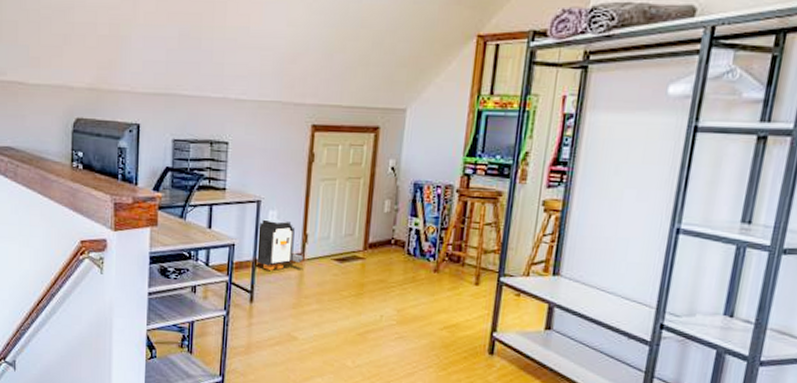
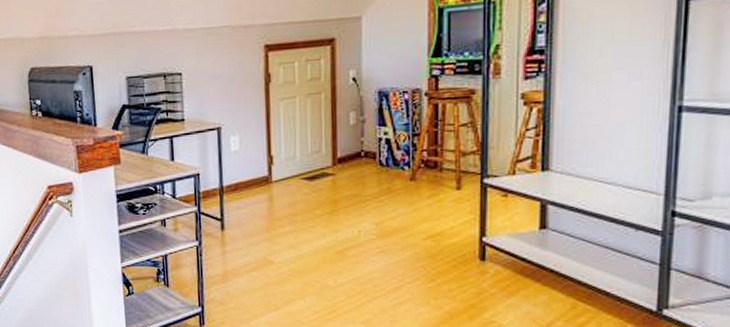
speaker: present [255,218,303,270] -> none [221,143,271,196]

